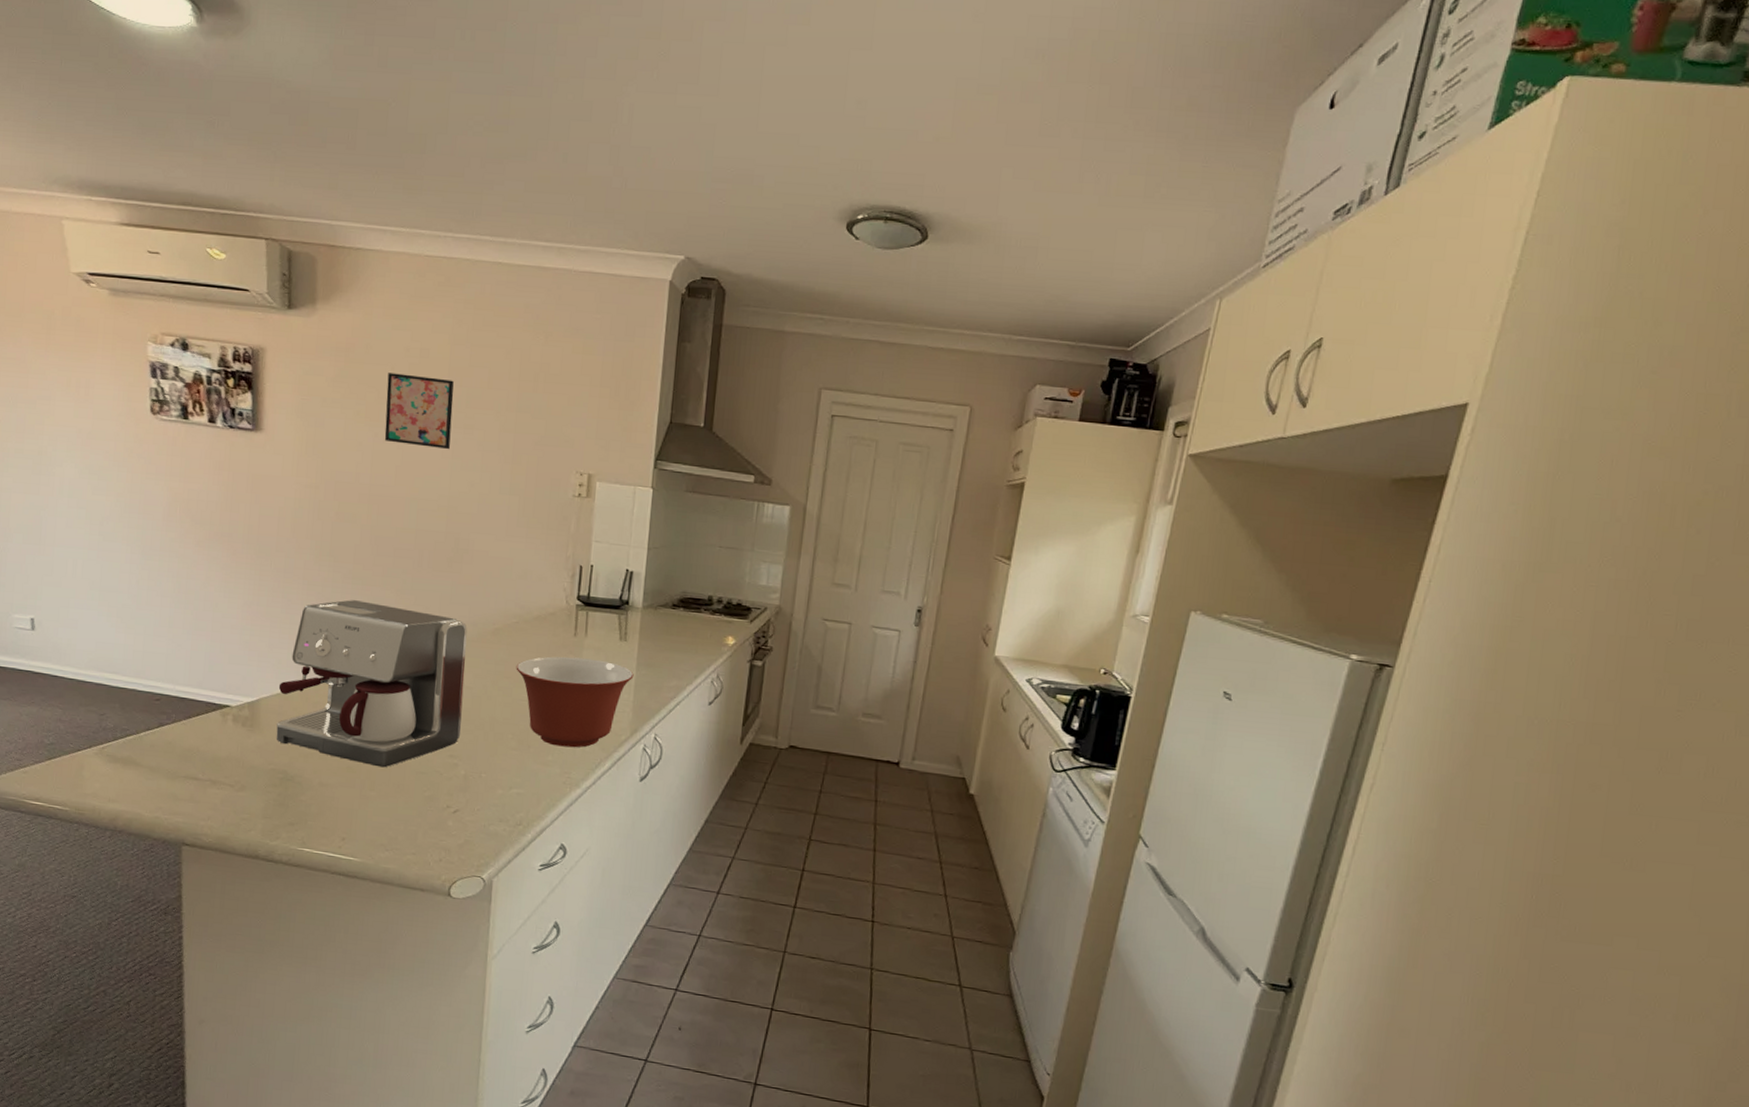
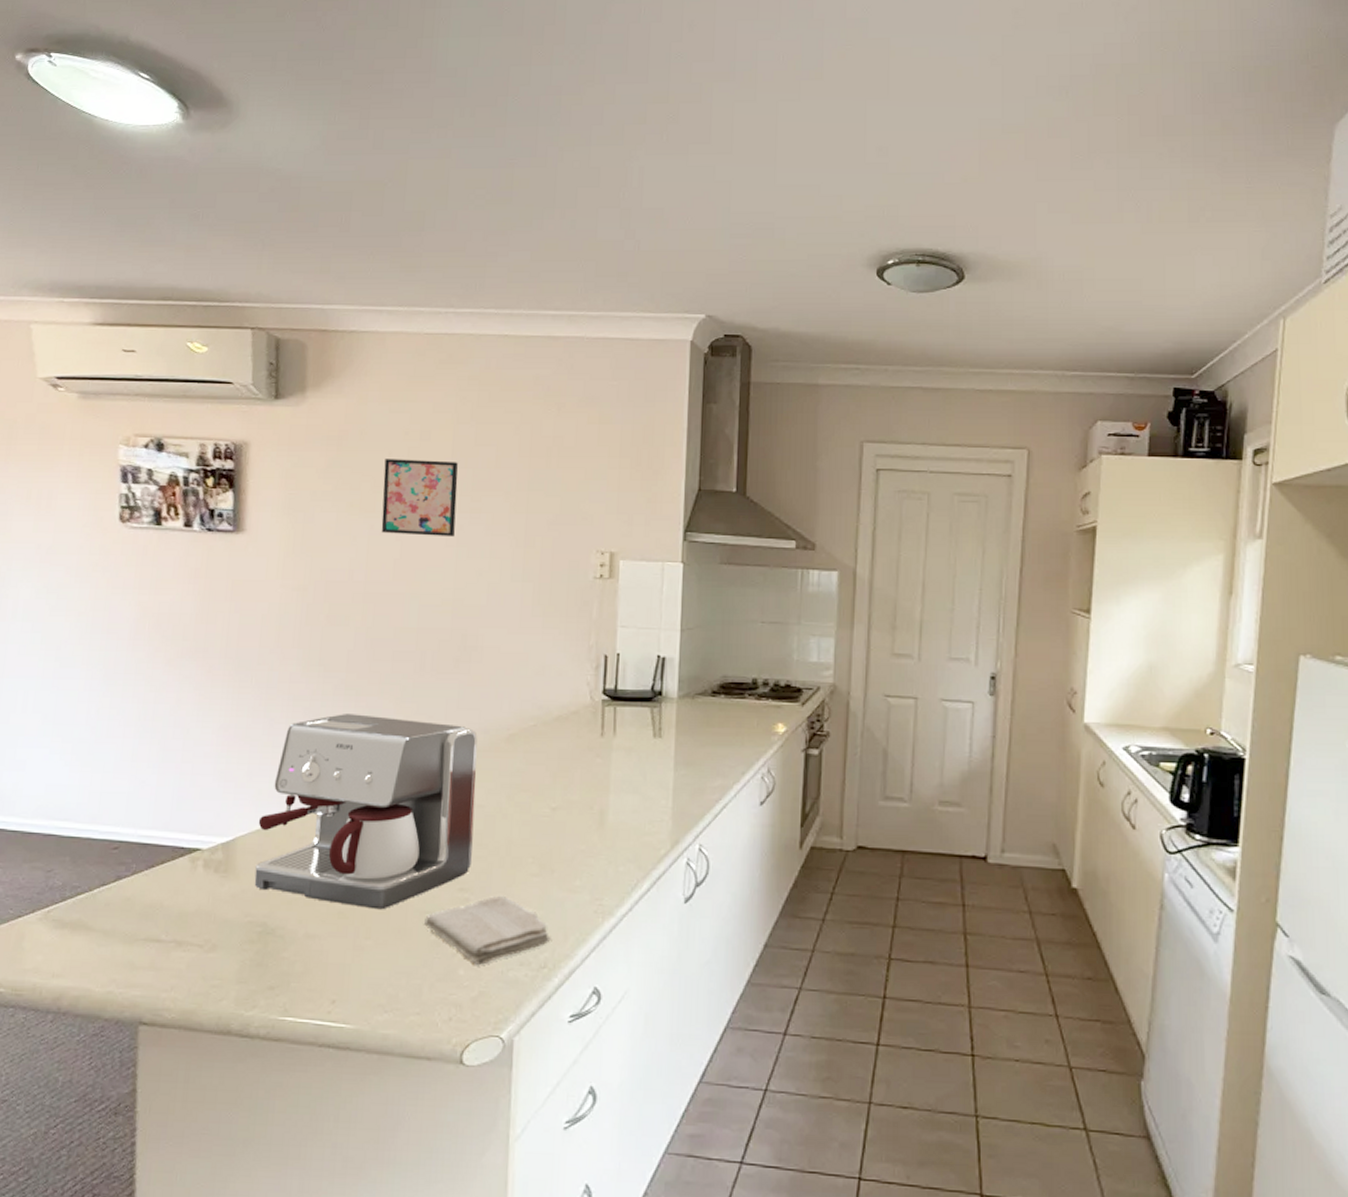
washcloth: none [420,764,526,819] -> present [424,896,551,965]
mixing bowl: present [516,656,634,748] -> none [535,761,672,869]

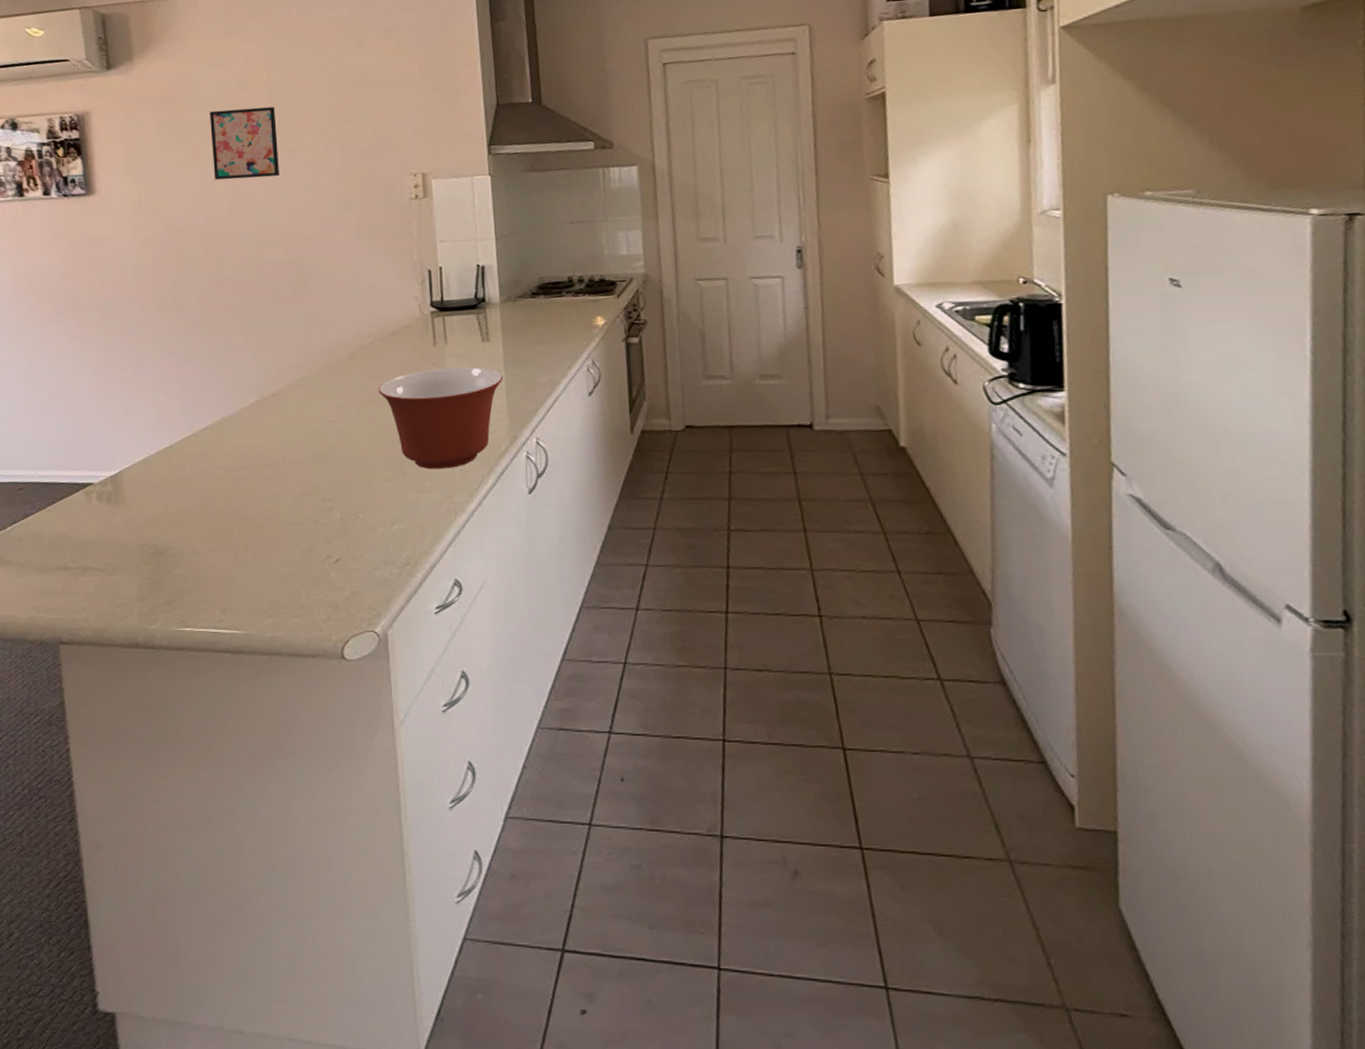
coffee maker: present [254,714,478,910] -> none [139,348,330,525]
washcloth: present [424,896,551,965] -> none [295,502,410,567]
mixing bowl: none [535,761,672,869] -> present [378,366,503,470]

